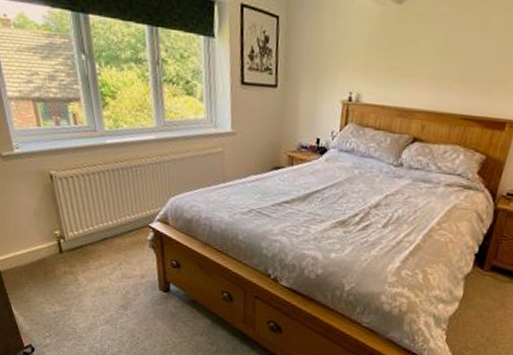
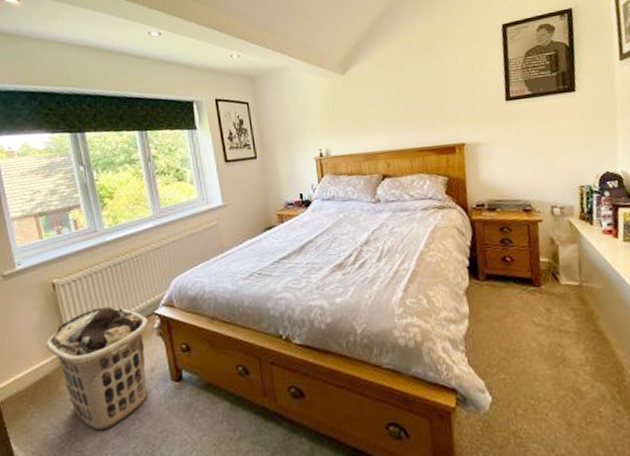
clothes hamper: none [44,208,142,317] -> present [47,306,148,431]

